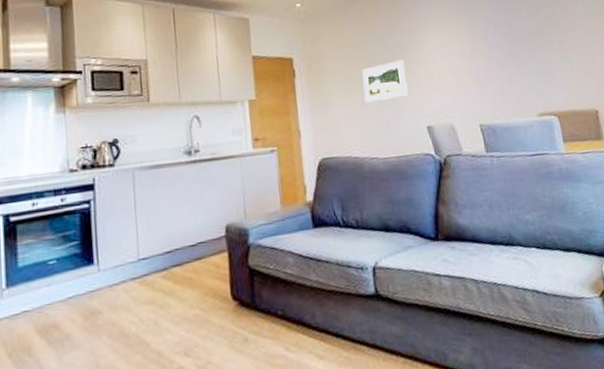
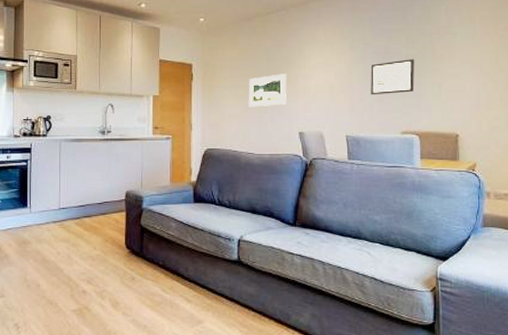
wall art: none [494,32,545,76] -> present [370,59,414,95]

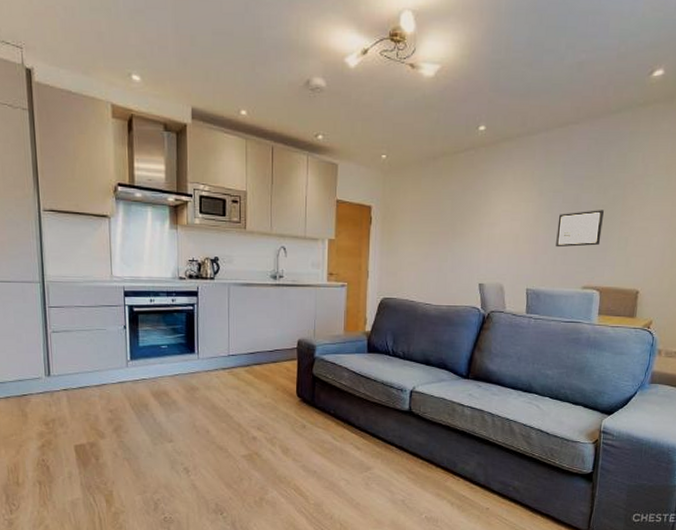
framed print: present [248,74,286,107] -> none [428,220,470,256]

